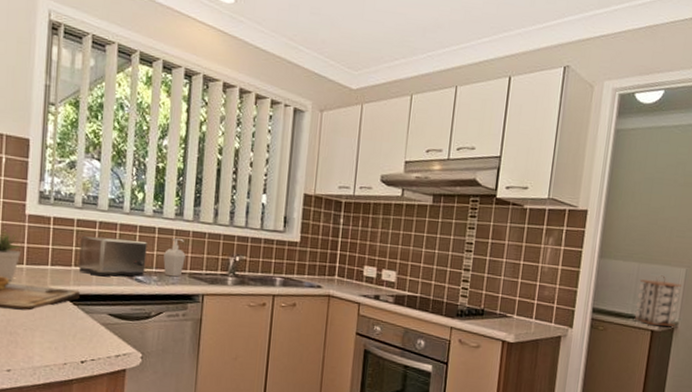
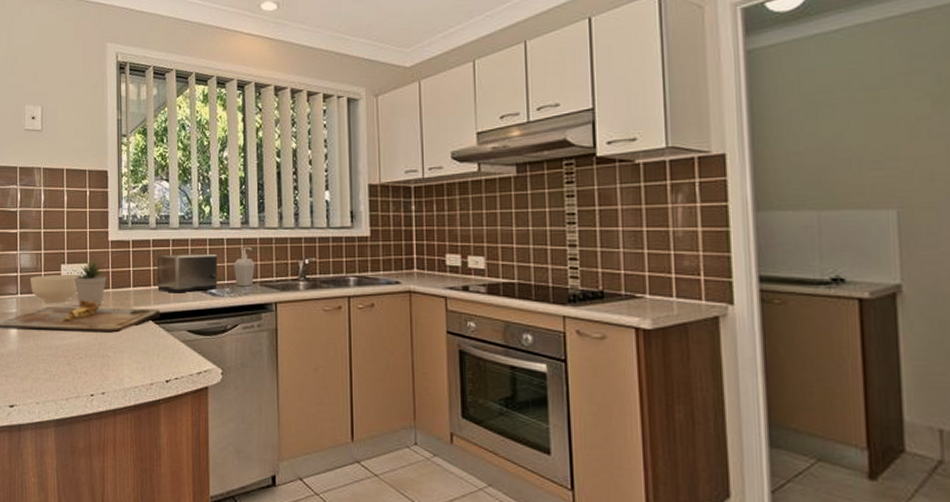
spice rack: present [634,274,682,327] -> none [824,221,898,292]

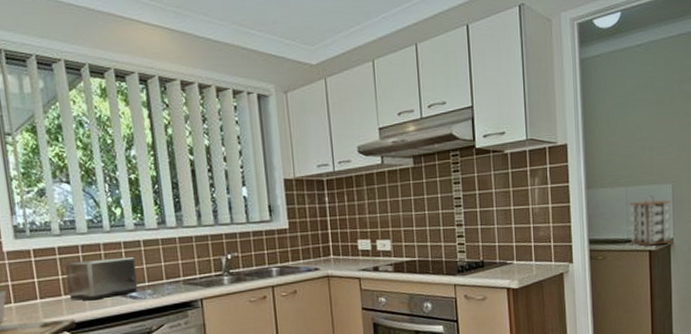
soap bottle: present [234,246,255,287] -> none [154,246,177,288]
spice rack: none [824,221,898,292] -> present [629,194,671,246]

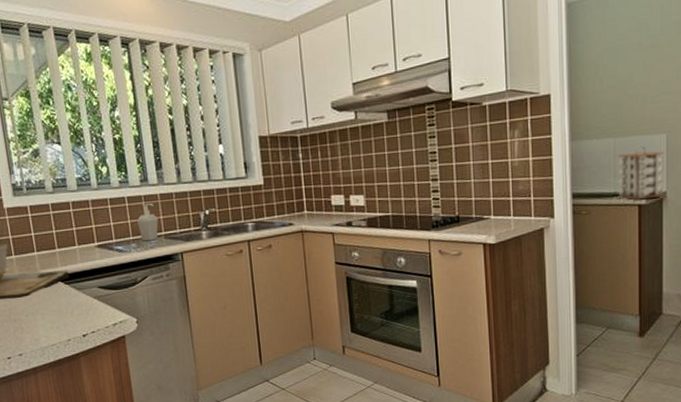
toaster: present [65,256,138,301] -> none [58,212,124,254]
soap bottle: none [154,246,177,288] -> present [137,203,159,242]

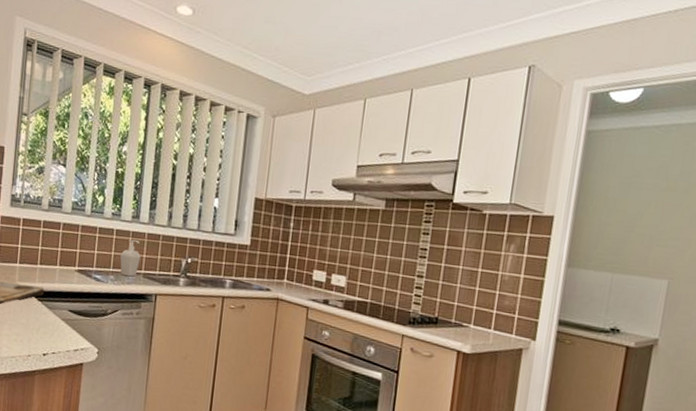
spice rack: present [618,145,664,200] -> none [606,286,663,344]

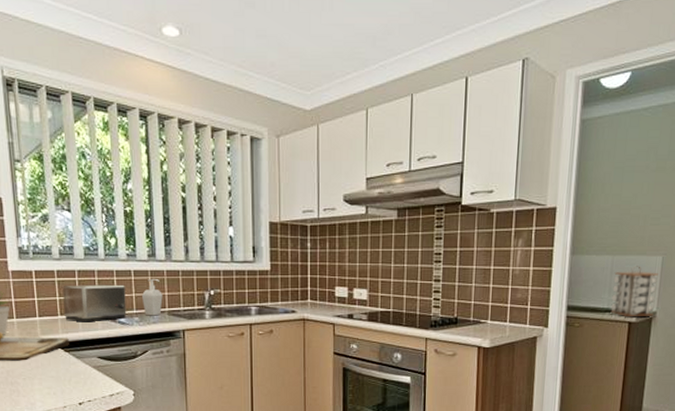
toaster: none [43,236,106,275] -> present [62,284,127,322]
spice rack: none [606,286,663,344] -> present [610,264,658,317]

